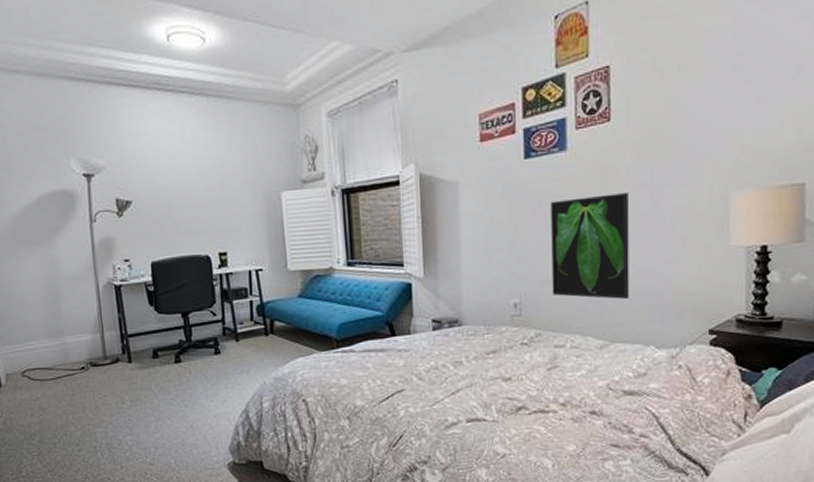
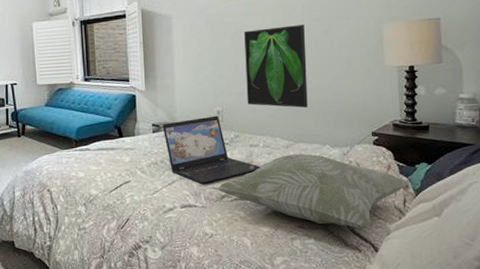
laptop: none [445,309,567,393] -> present [162,115,261,184]
decorative pillow: none [512,356,755,449] -> present [217,154,411,230]

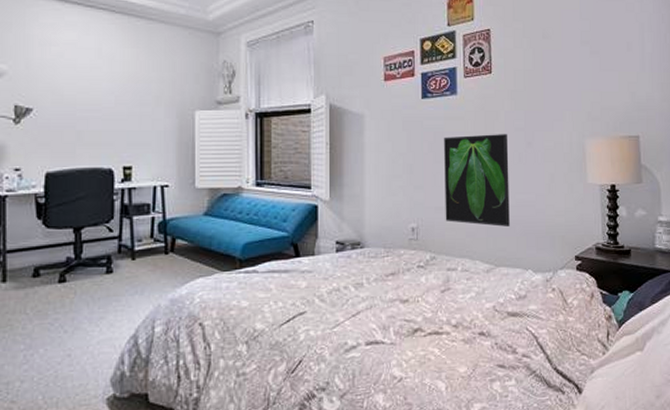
laptop: present [162,115,261,184] -> none [348,233,459,315]
decorative pillow: present [217,154,411,230] -> none [409,279,614,368]

